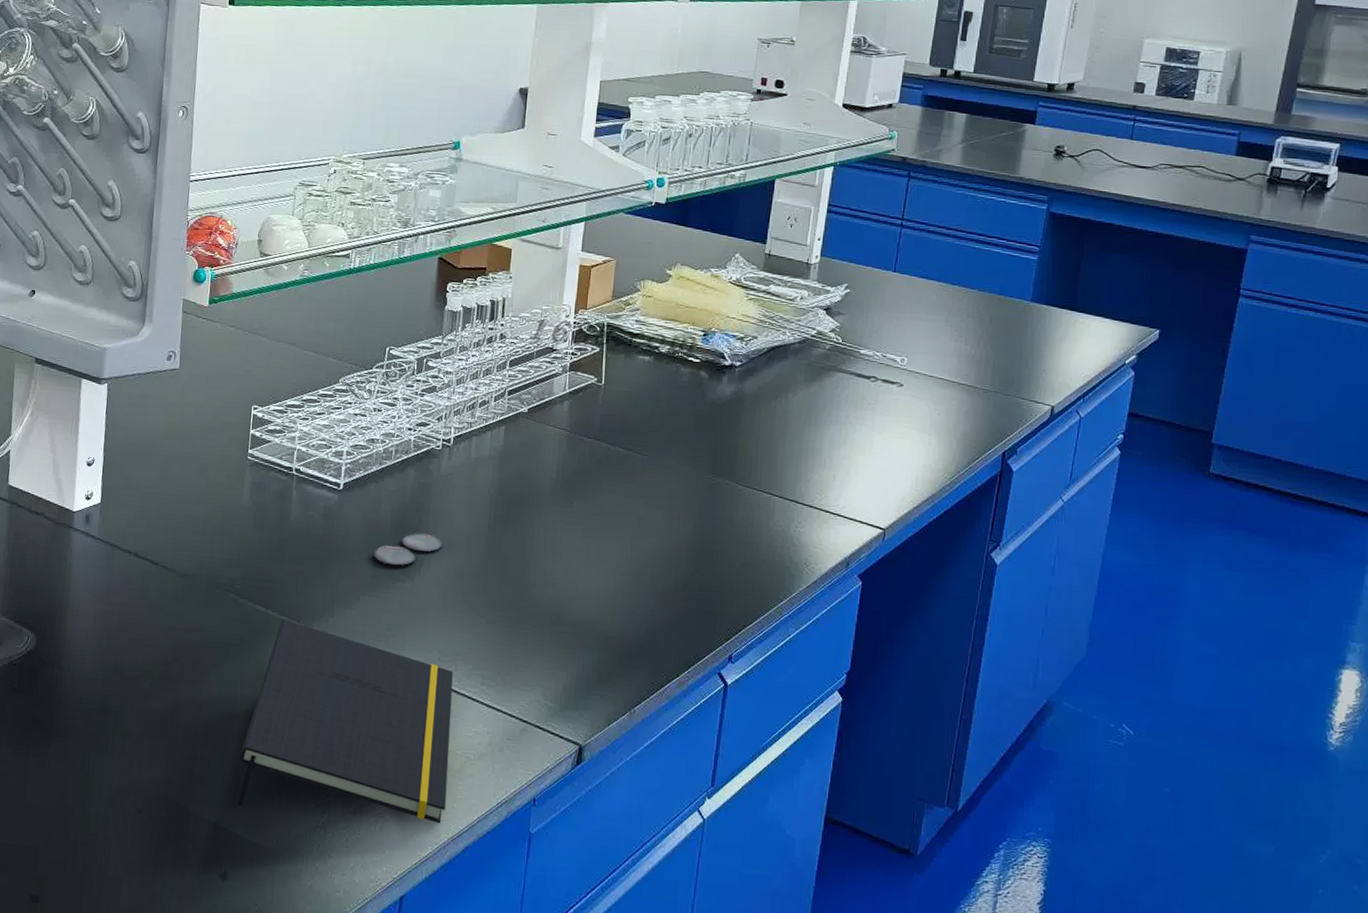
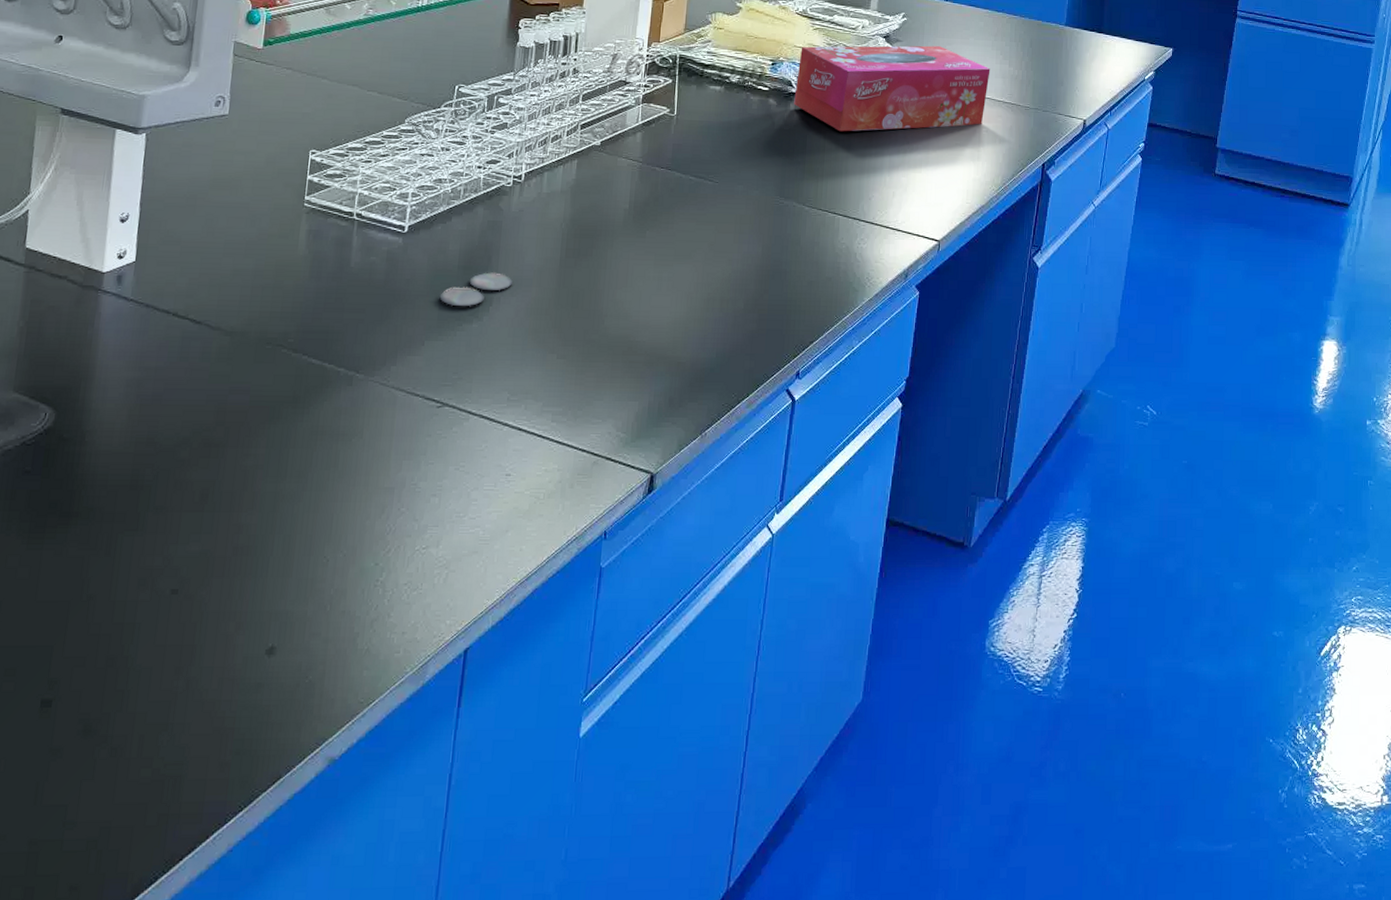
notepad: present [237,620,453,824] -> none [287,372,523,574]
tissue box: none [727,317,944,409] -> present [794,45,991,132]

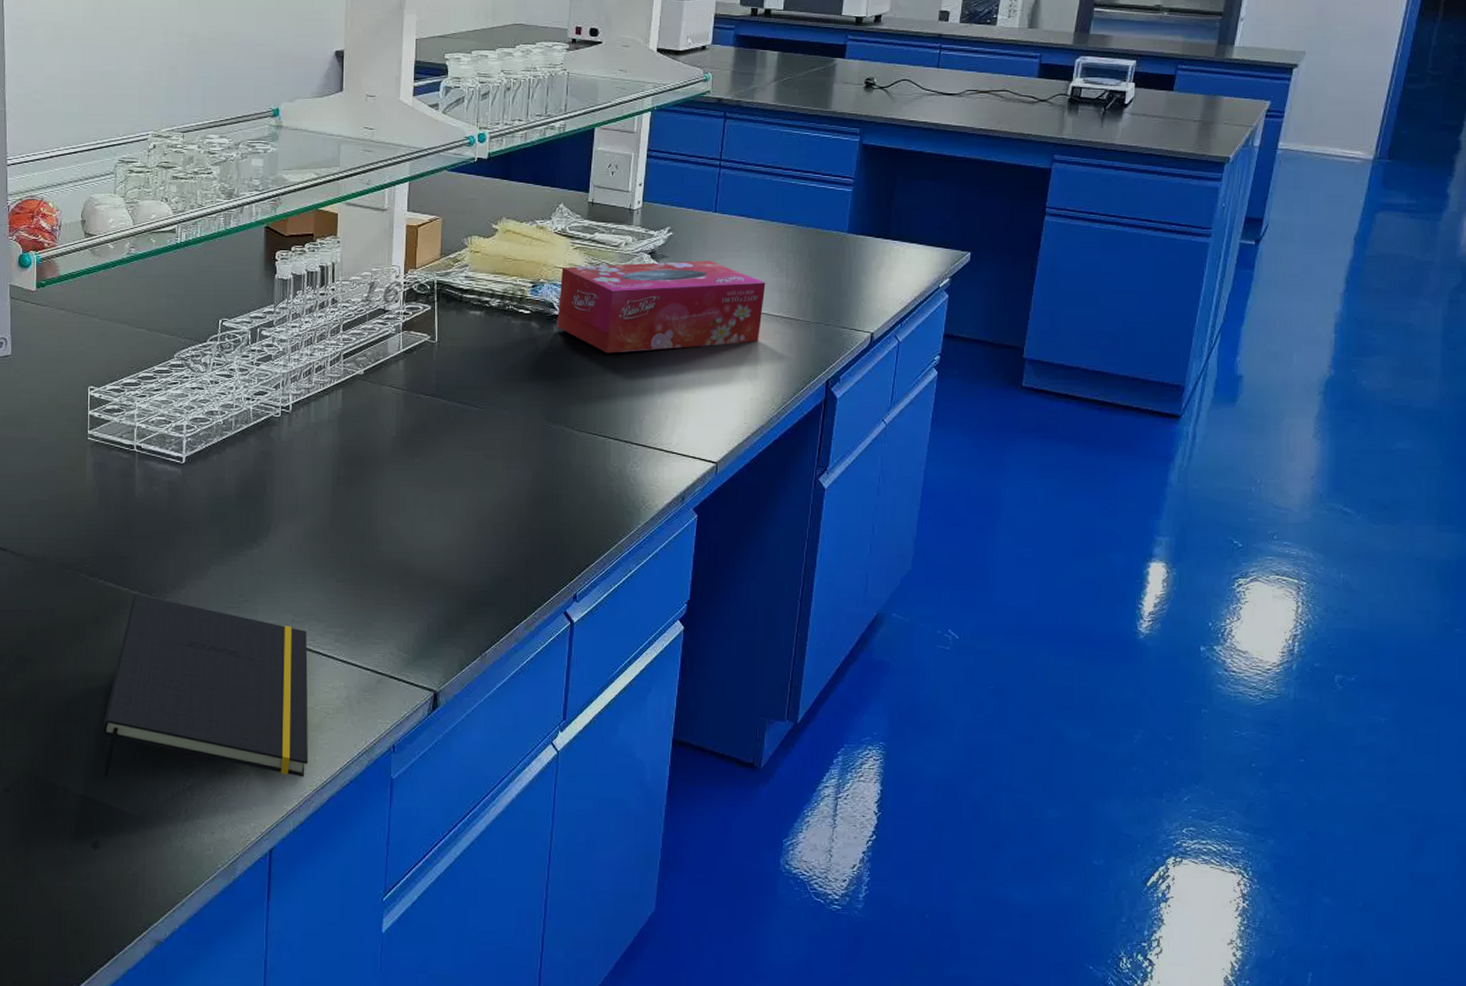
notepad: none [287,372,523,574] -> present [102,594,309,777]
petri dish: present [439,272,512,307] -> none [220,500,288,534]

